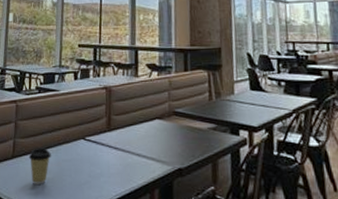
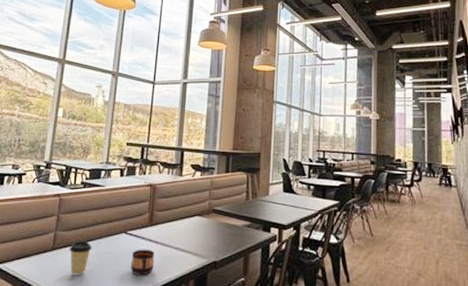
cup: none [91,156,116,184] -> present [130,249,155,276]

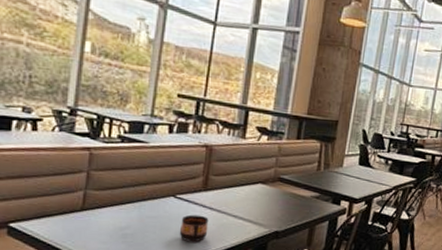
coffee cup: present [69,240,92,276] -> none [103,202,133,239]

